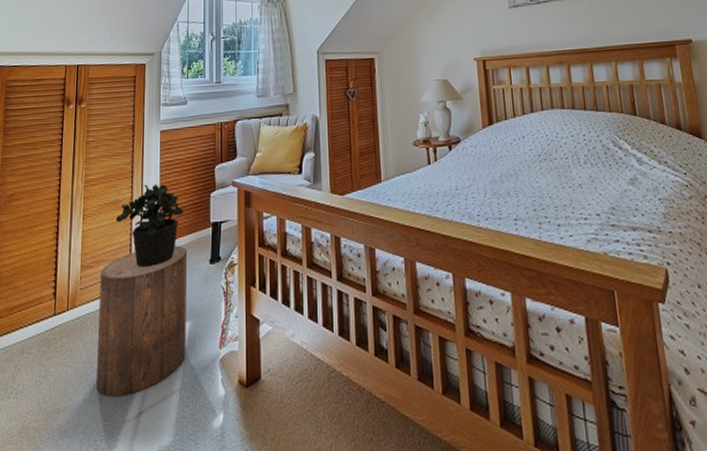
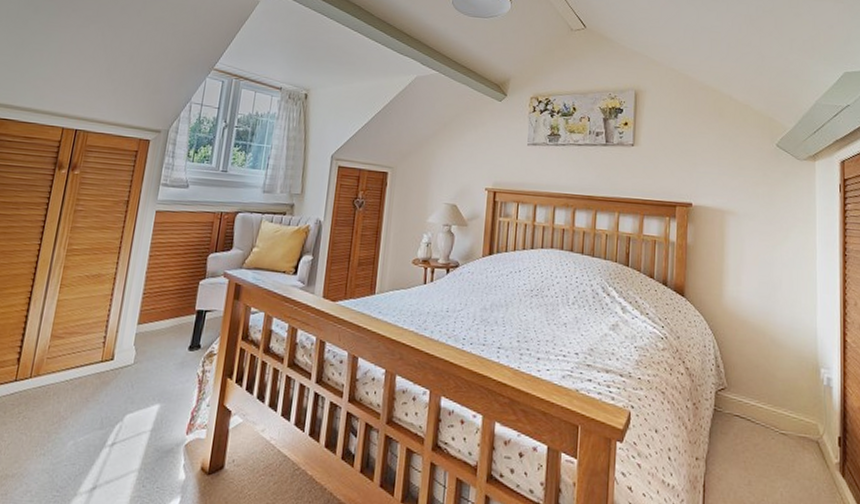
stool: present [96,245,187,397] -> none [51,327,166,470]
potted plant: present [115,183,183,268] -> none [95,262,169,346]

